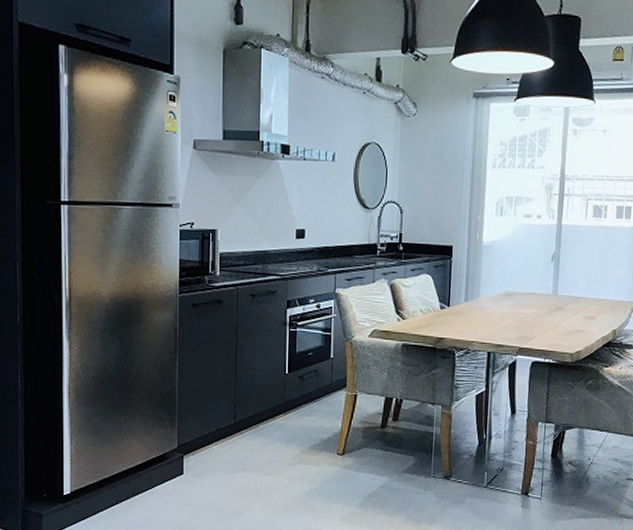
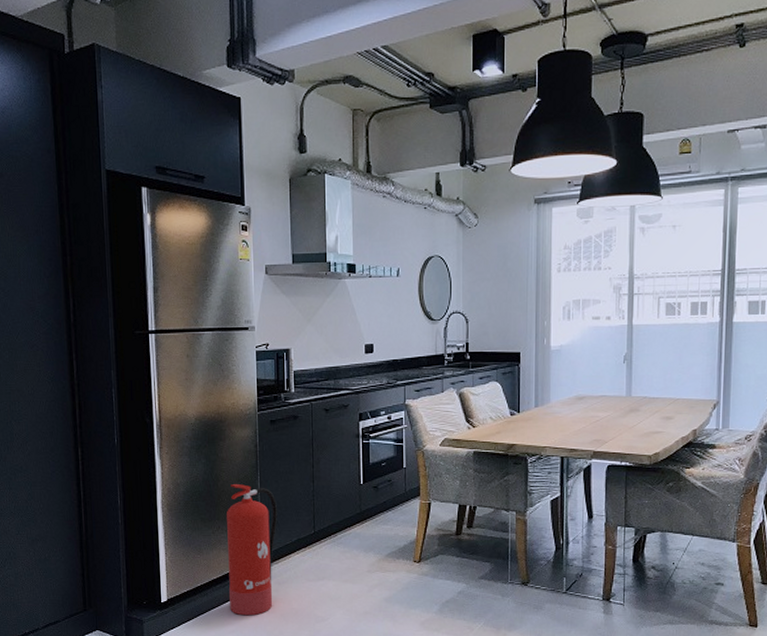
fire extinguisher: none [140,370,197,510] -> present [227,484,278,616]

